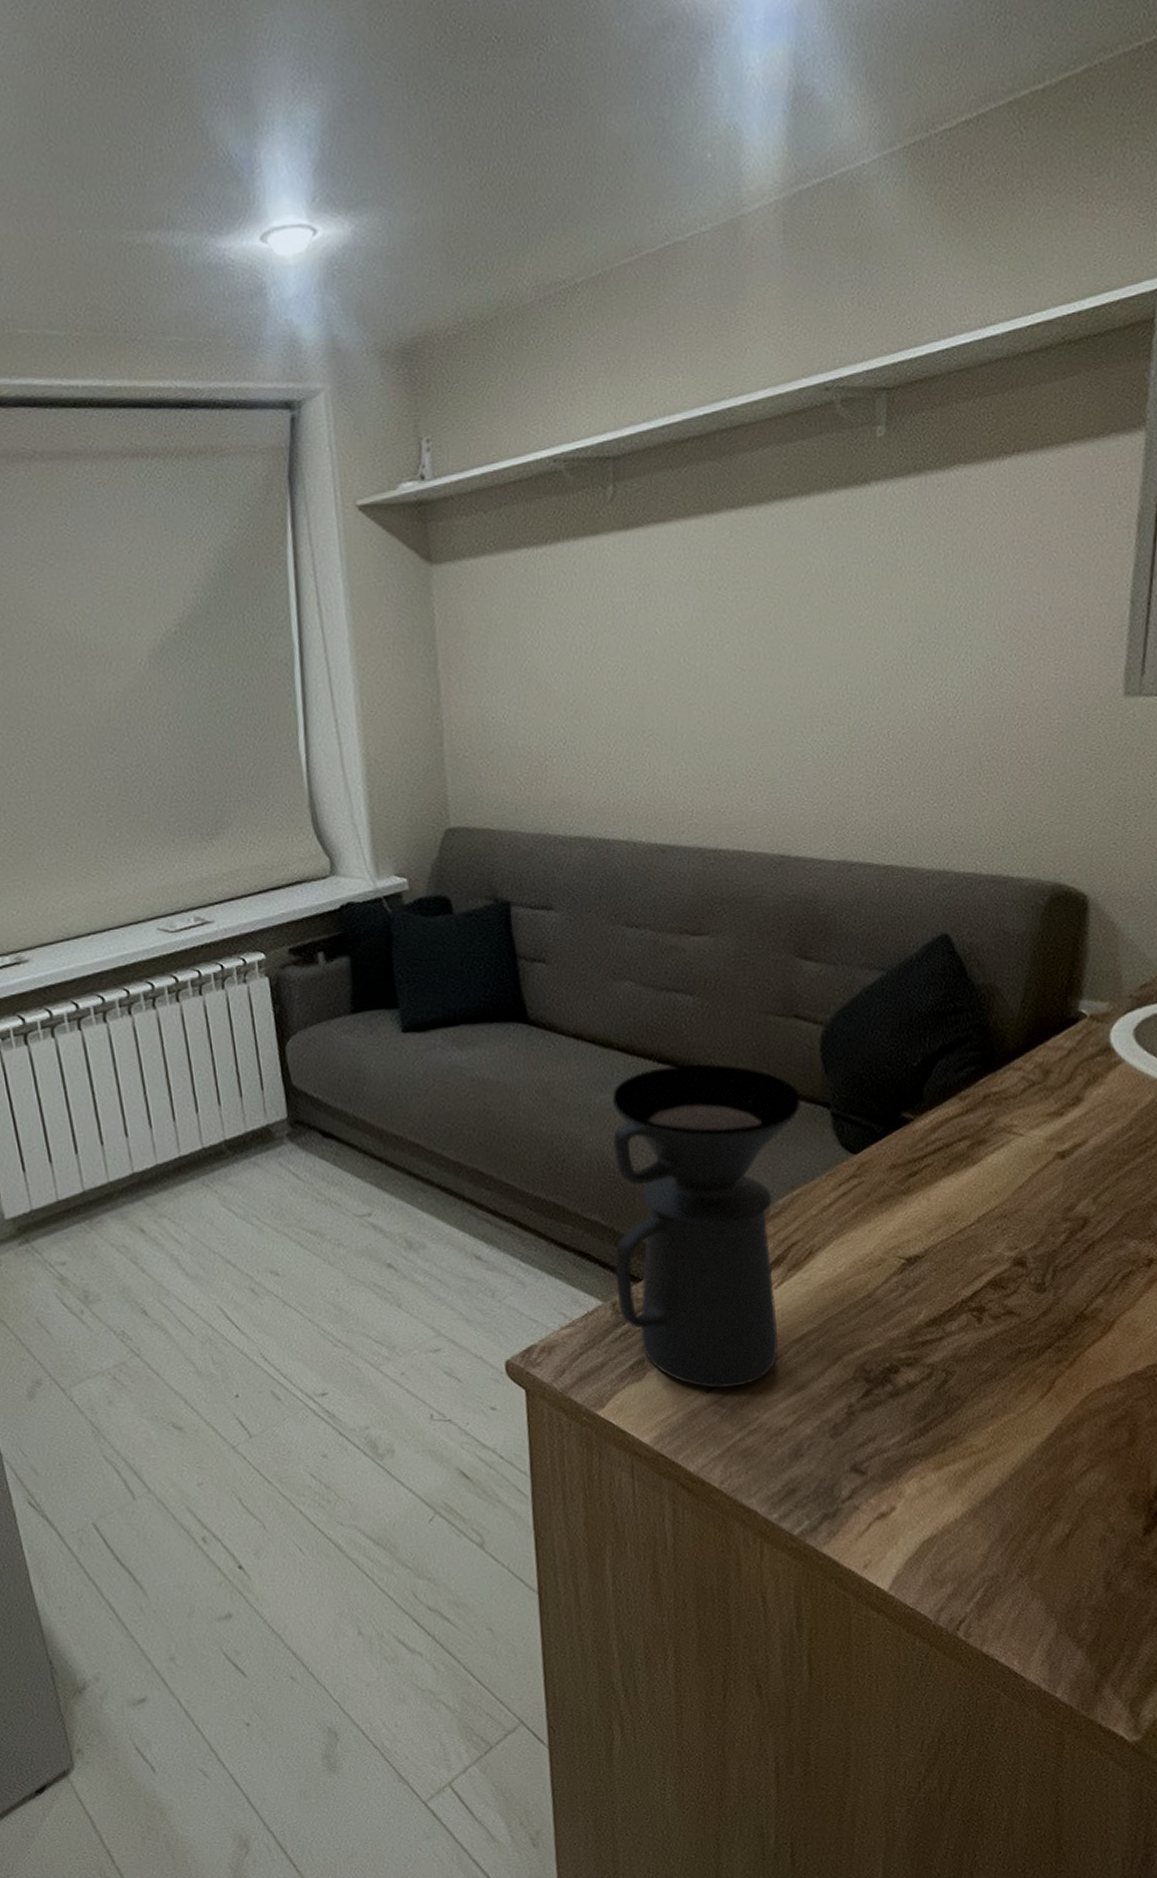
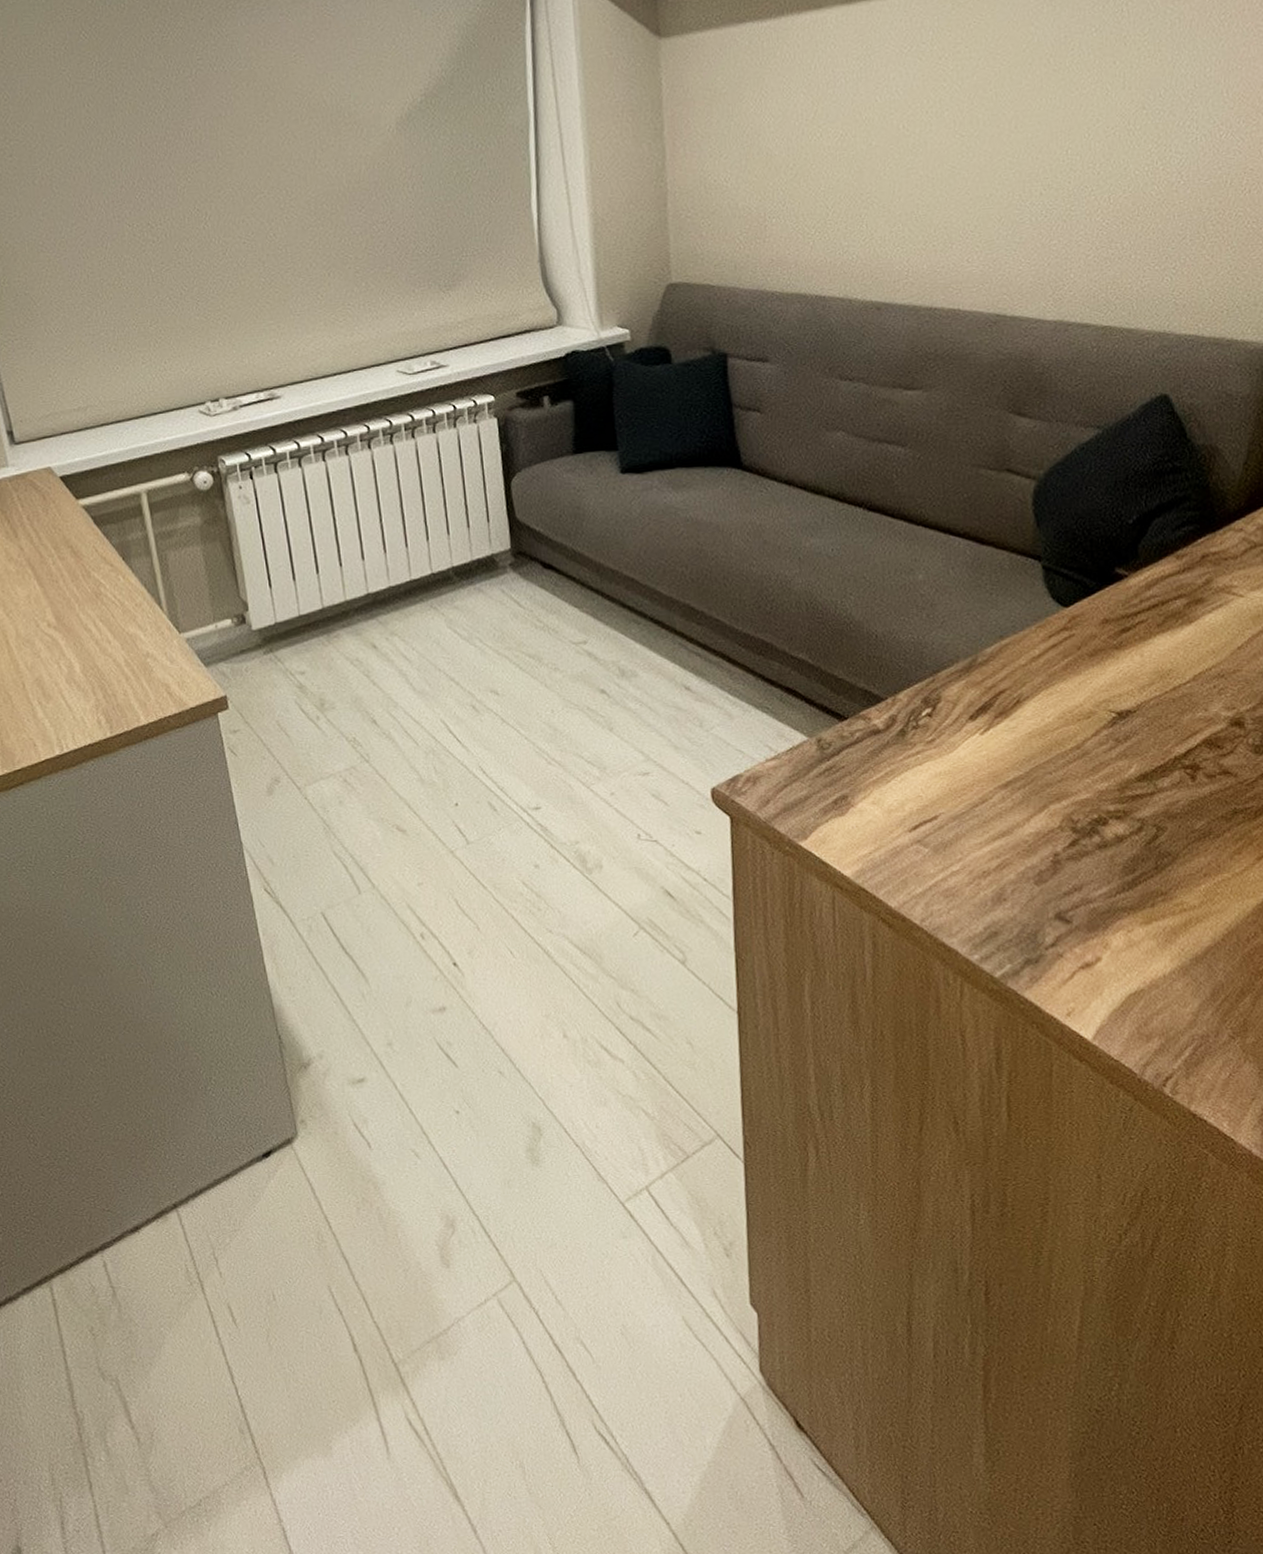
coffee maker: present [612,1064,801,1389] -> none [820,513,1011,829]

